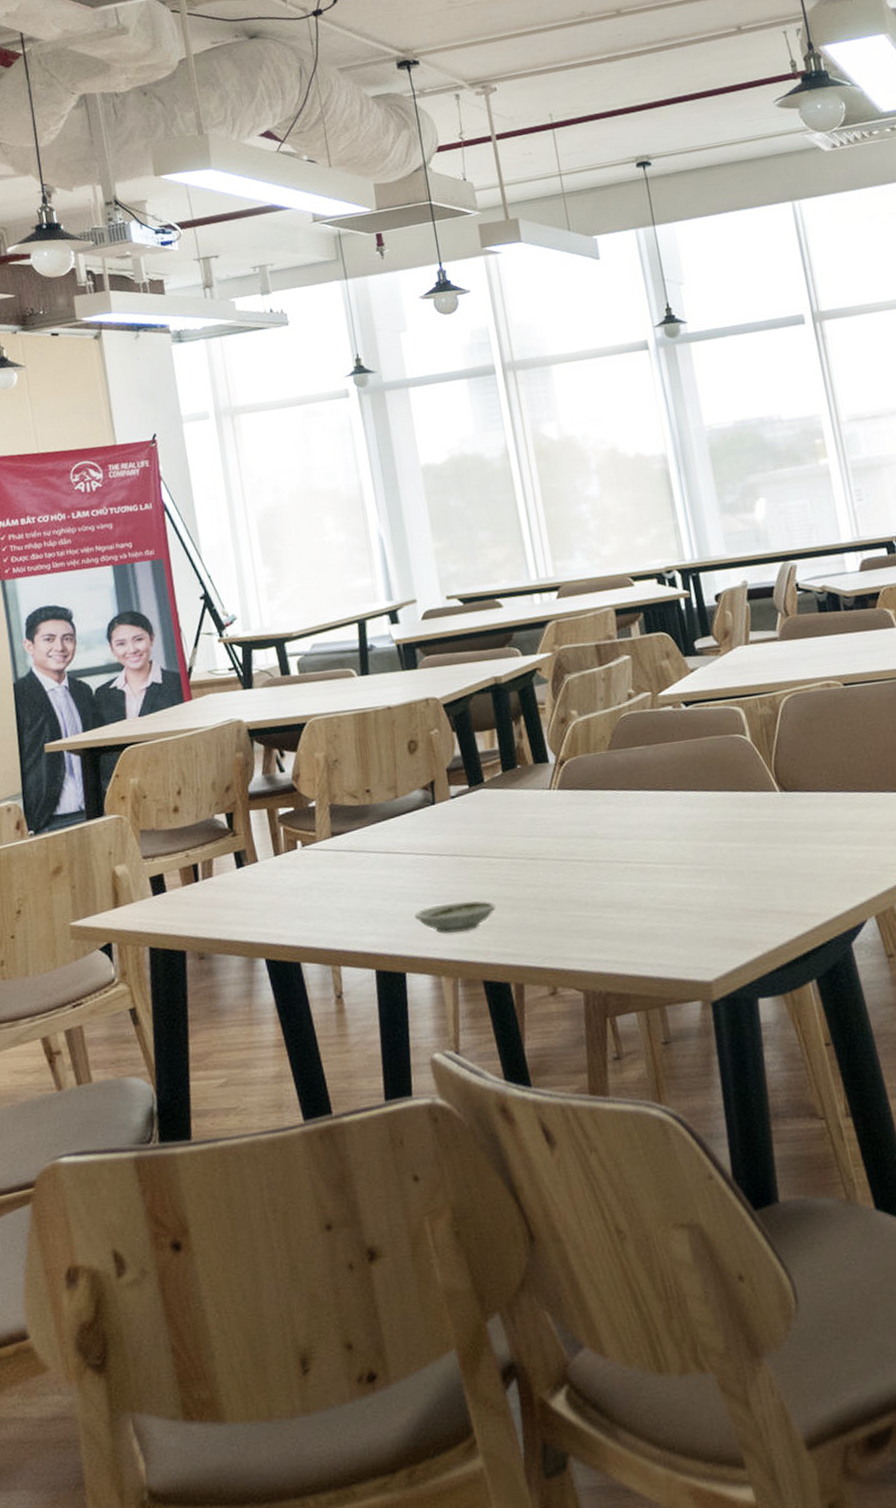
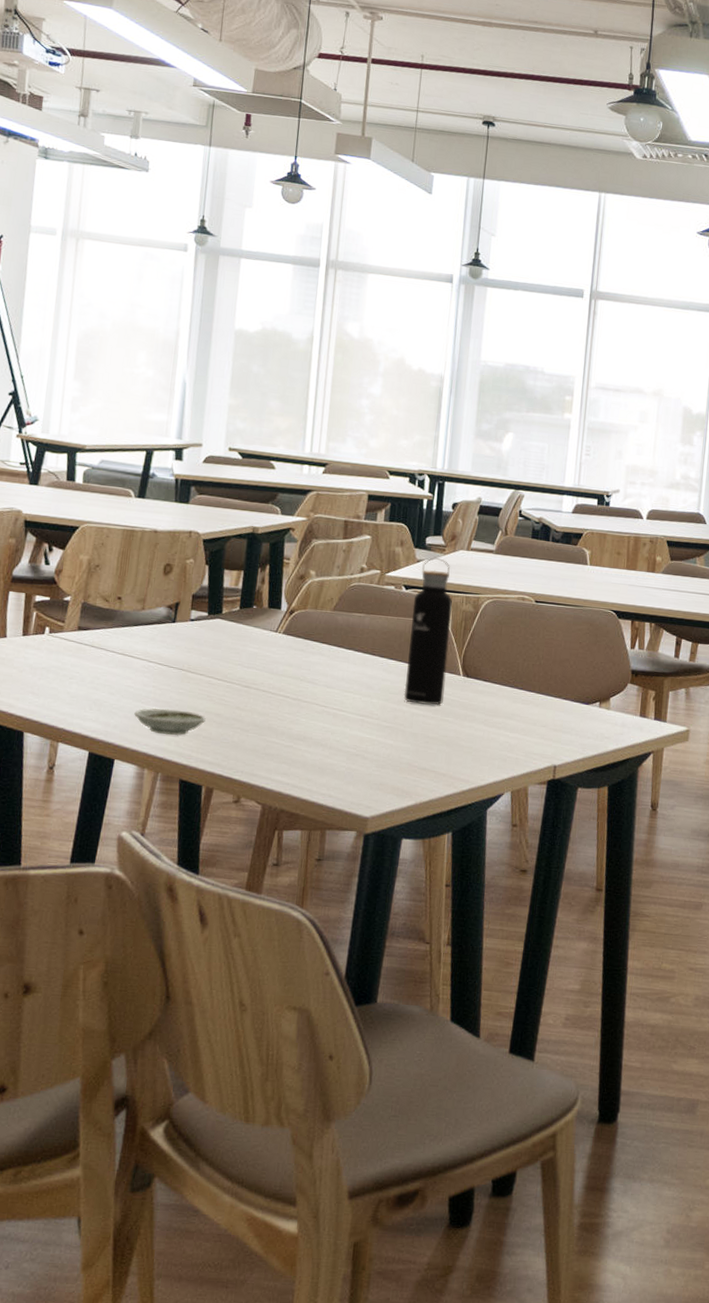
water bottle: none [698,661,764,836] -> present [403,557,453,706]

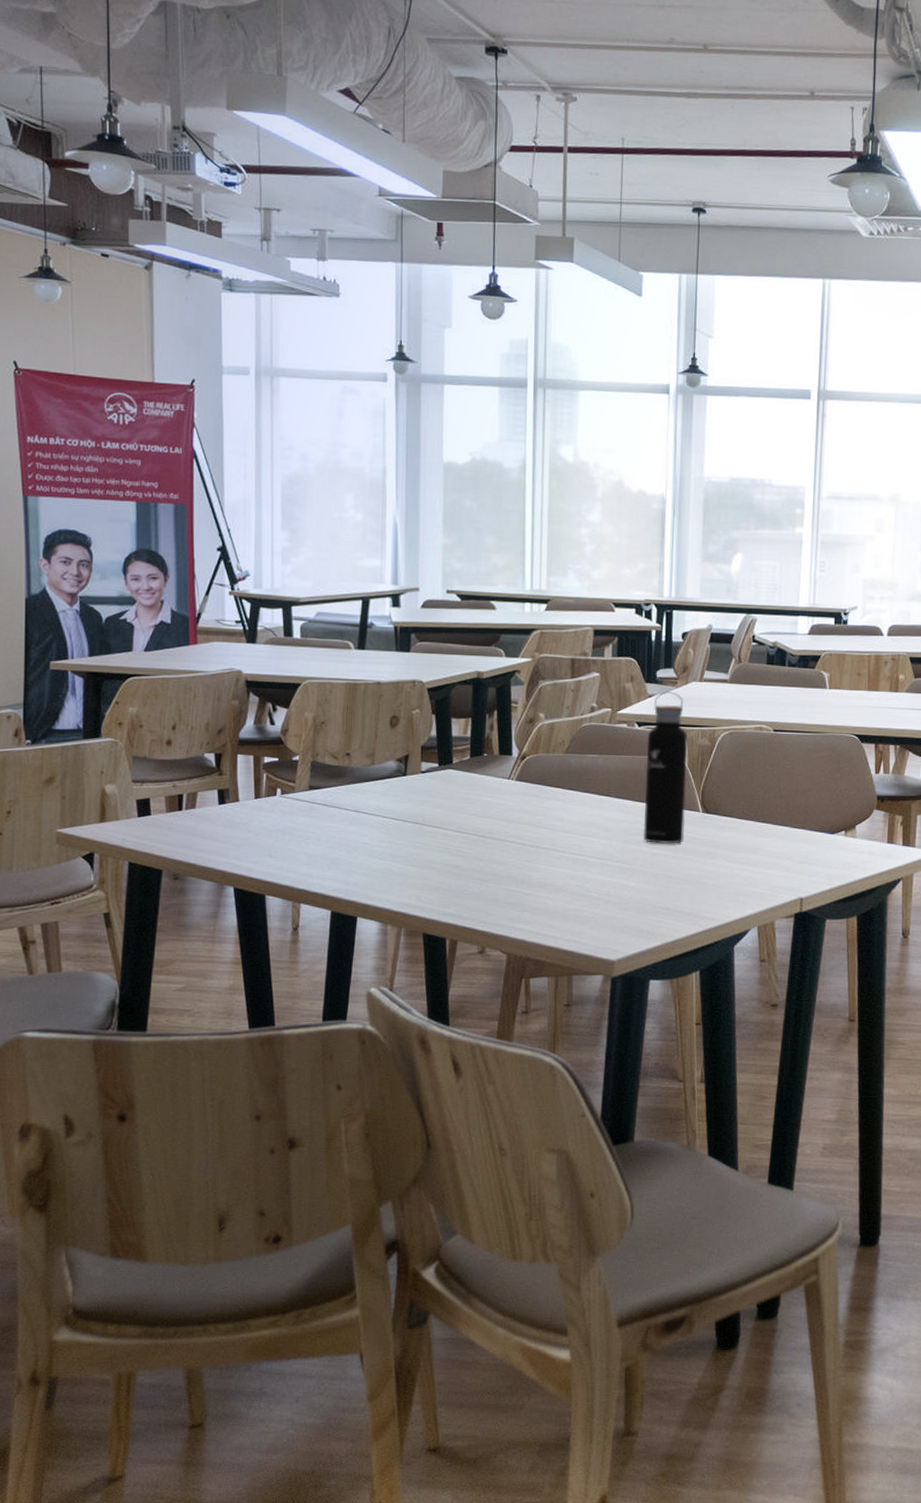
saucer: present [134,708,206,736] -> none [373,863,444,890]

